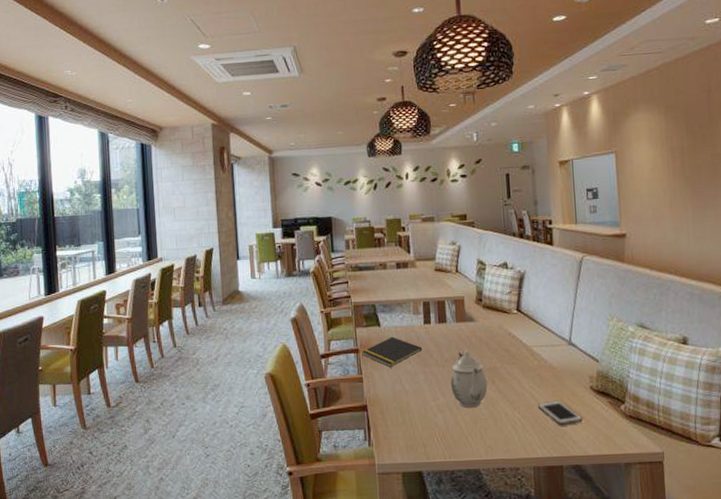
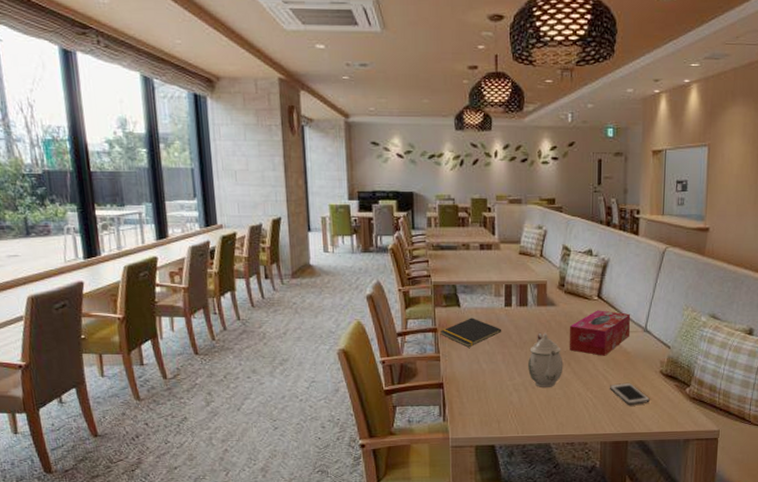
tissue box: none [490,324,555,372] -> present [569,310,631,356]

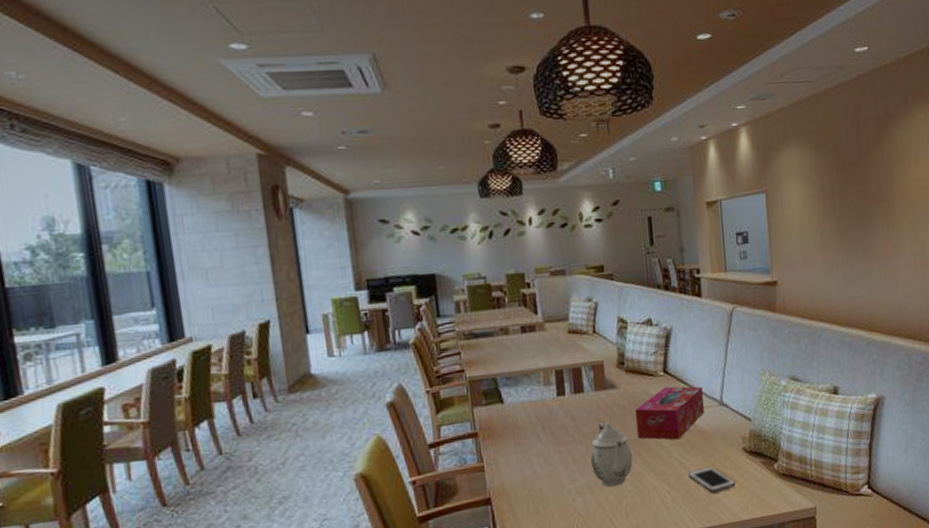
notepad: present [440,318,502,348] -> none [481,414,557,451]

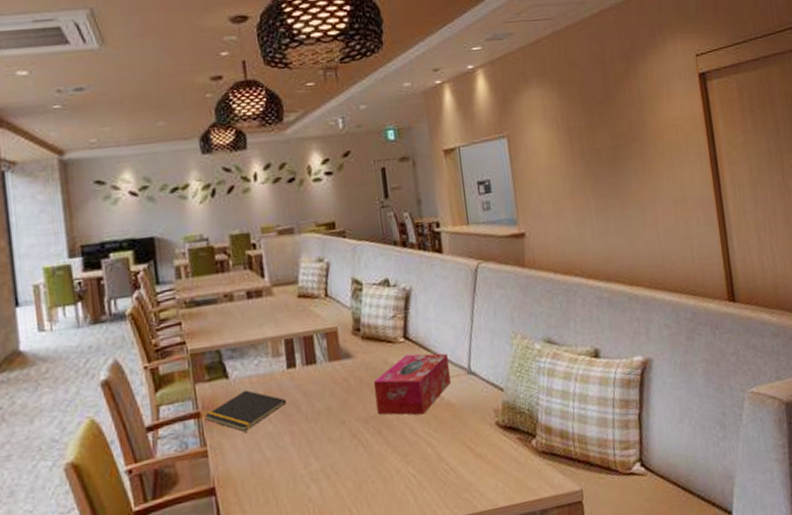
notepad: none [481,414,557,451] -> present [204,389,287,432]
teapot: present [591,420,633,487] -> none [326,394,373,471]
cell phone: present [688,466,736,493] -> none [436,444,490,476]

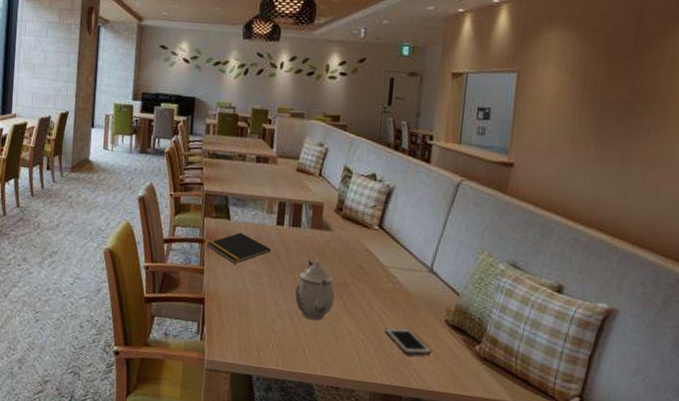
teapot: none [326,394,373,471] -> present [295,257,335,320]
tissue box: present [373,353,452,415] -> none [343,241,414,294]
cell phone: none [436,444,490,476] -> present [385,327,432,356]

